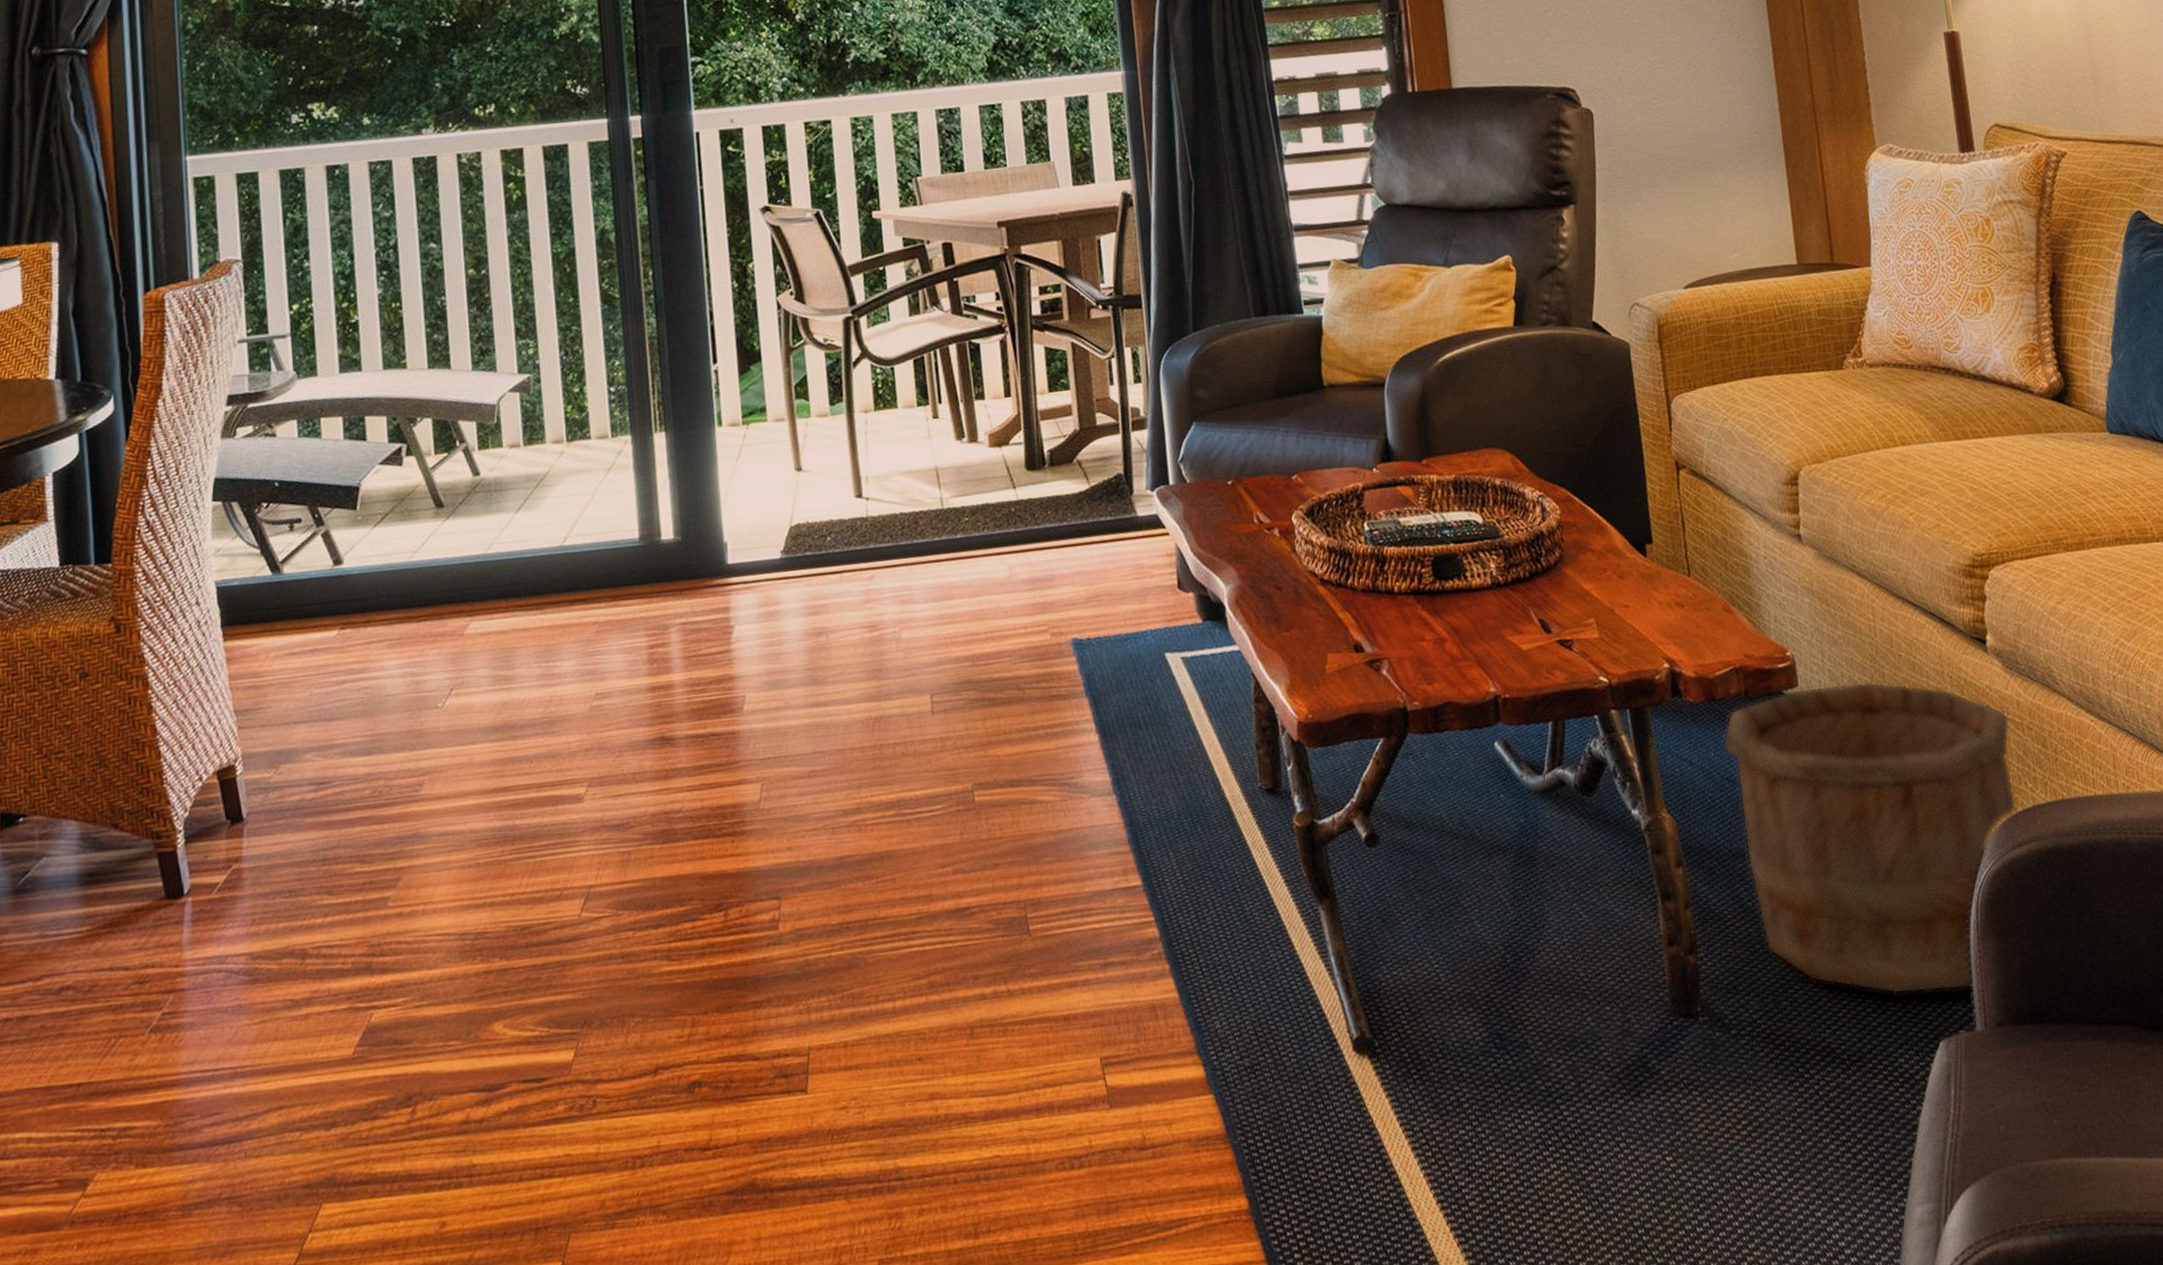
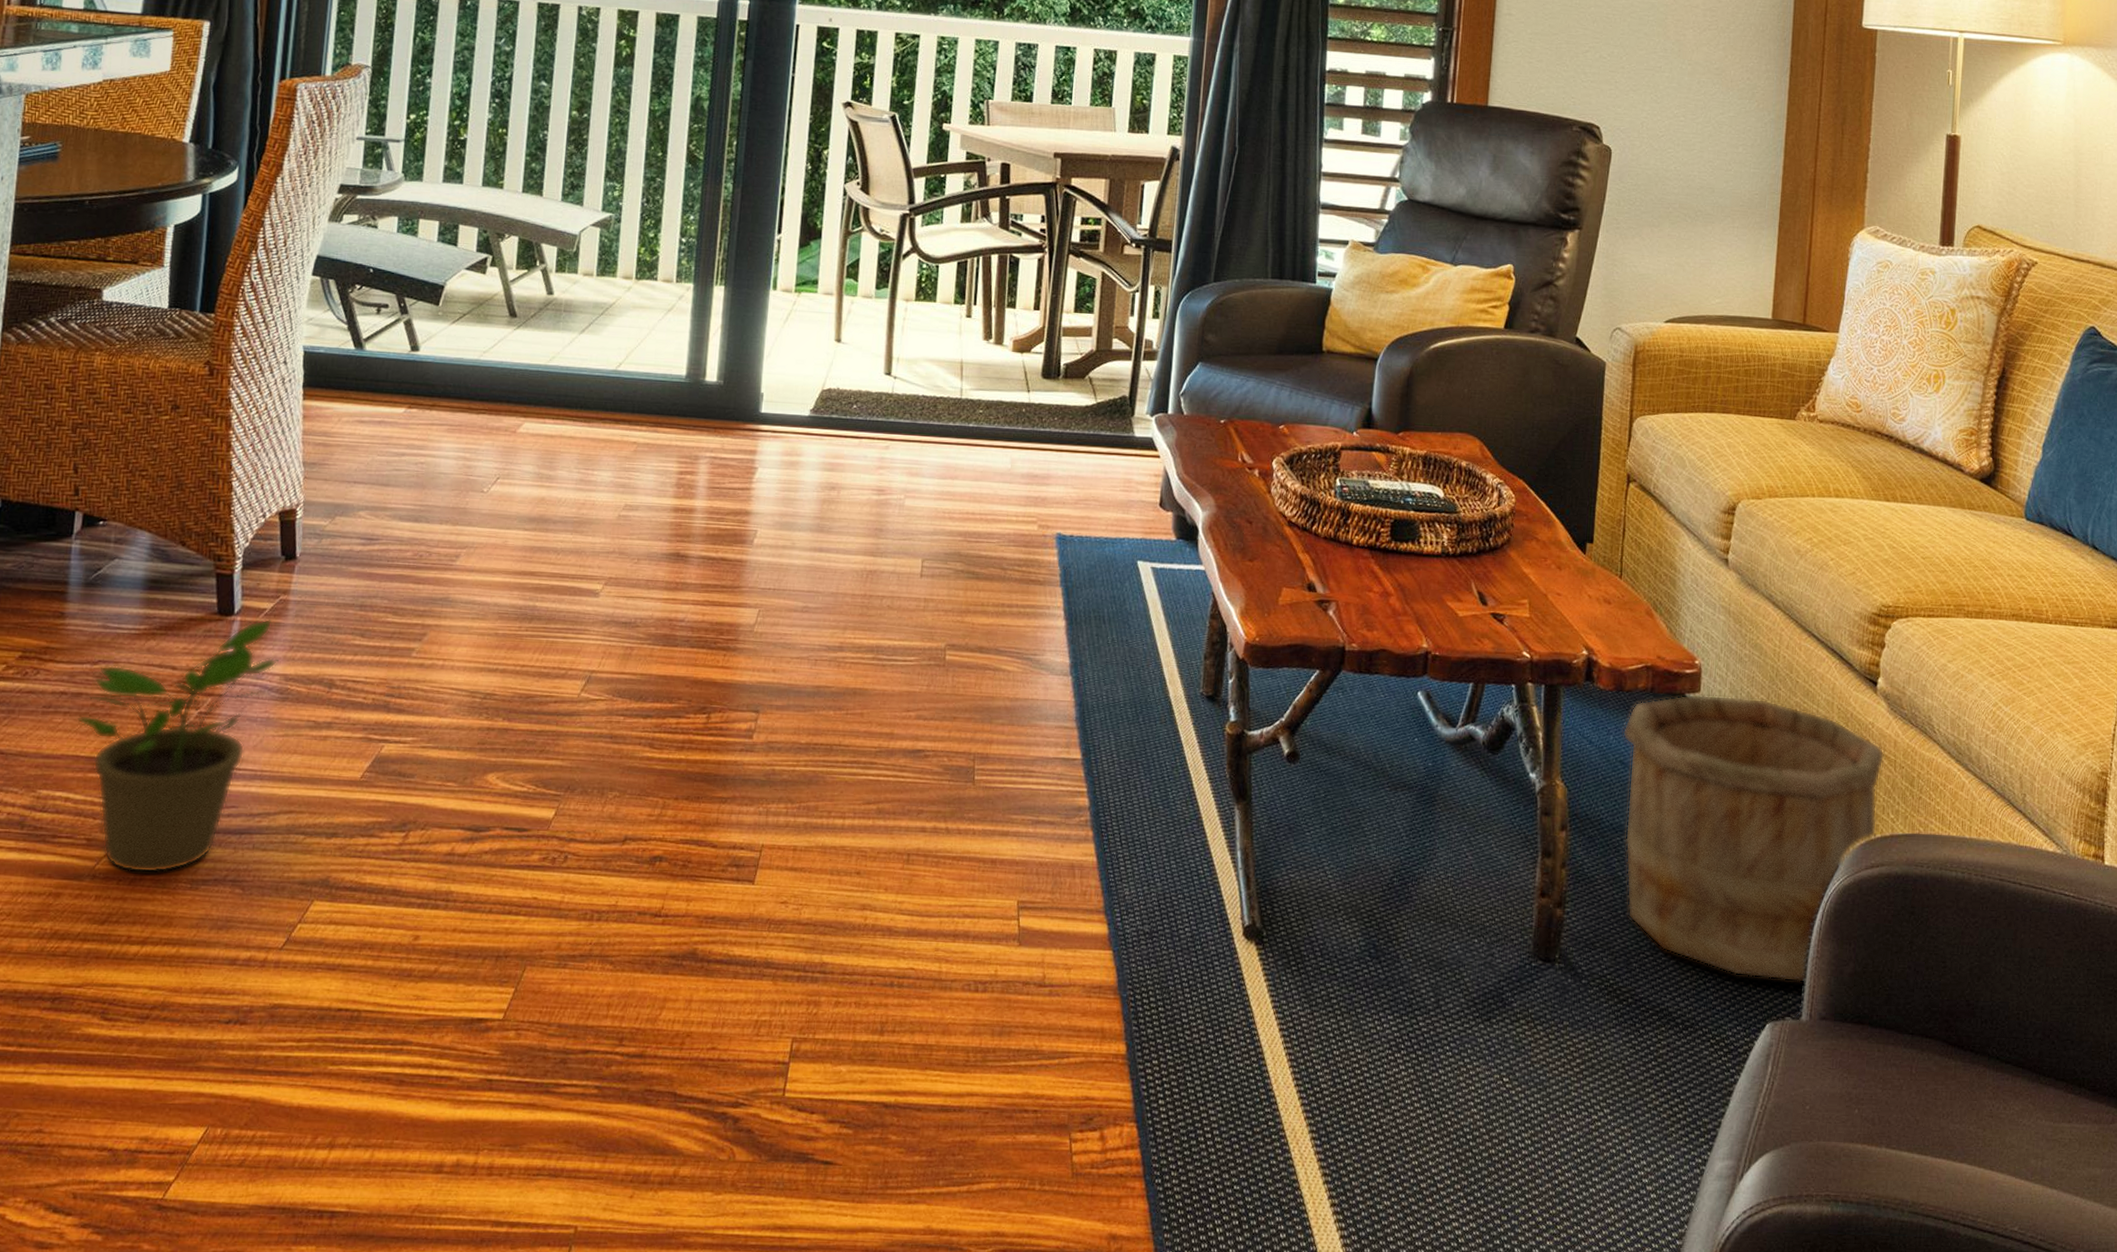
potted plant: none [27,893,242,1210] -> present [77,618,279,873]

